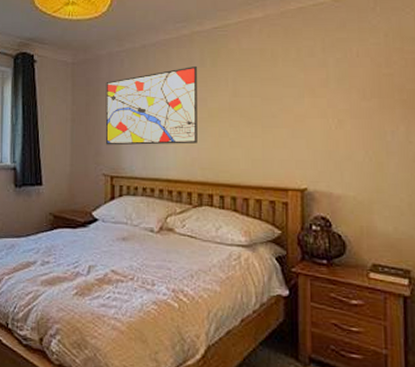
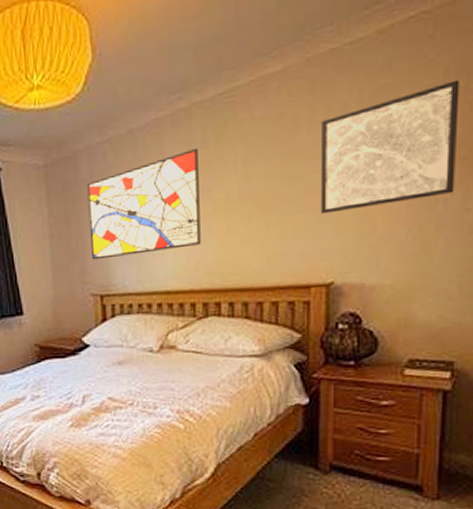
wall art: none [293,42,399,131] -> present [320,79,460,215]

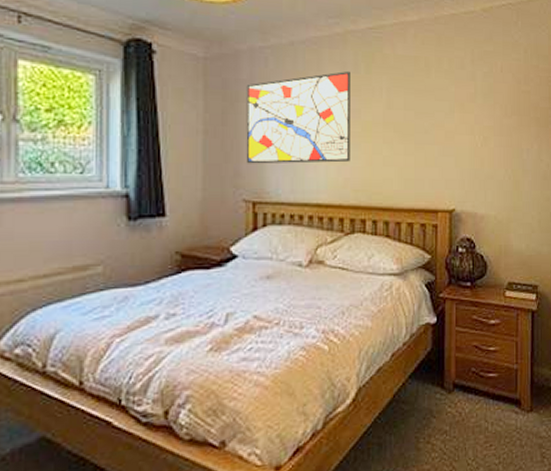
wall art: present [320,79,460,215] -> none [445,59,534,149]

